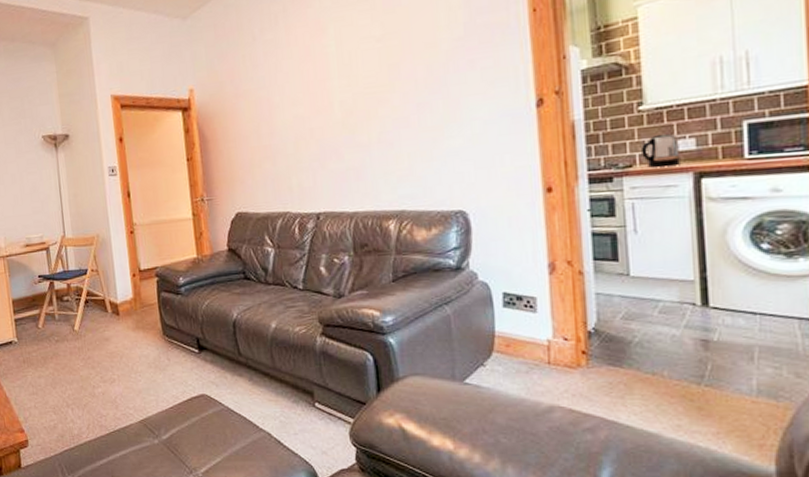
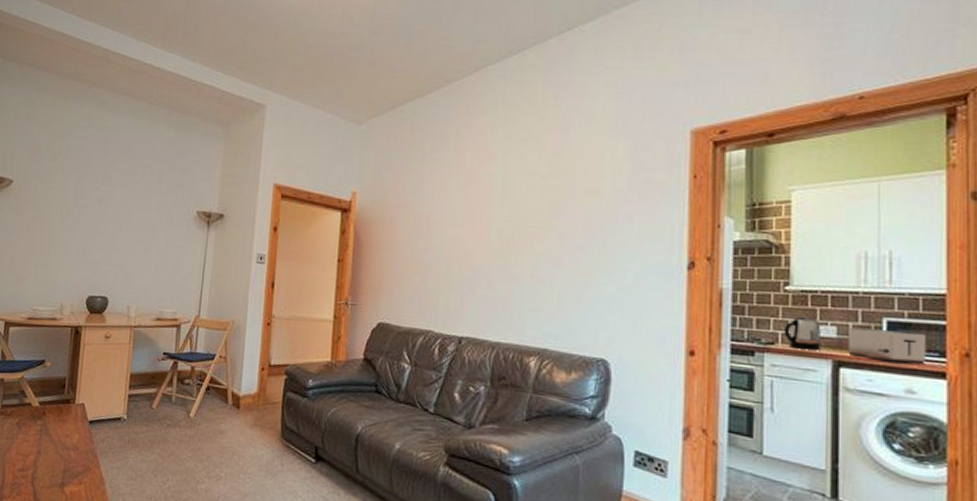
toaster: none [707,129,790,166] -> present [848,328,925,365]

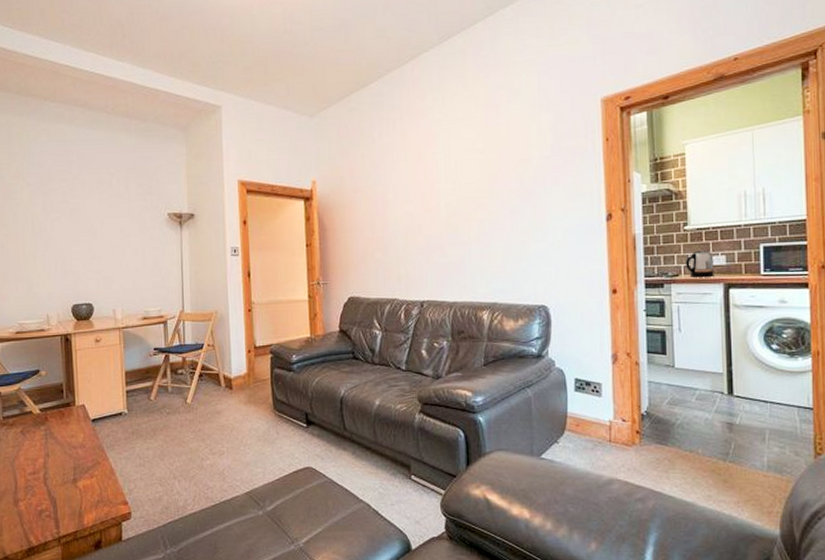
toaster: present [848,328,925,365] -> none [734,253,793,280]

